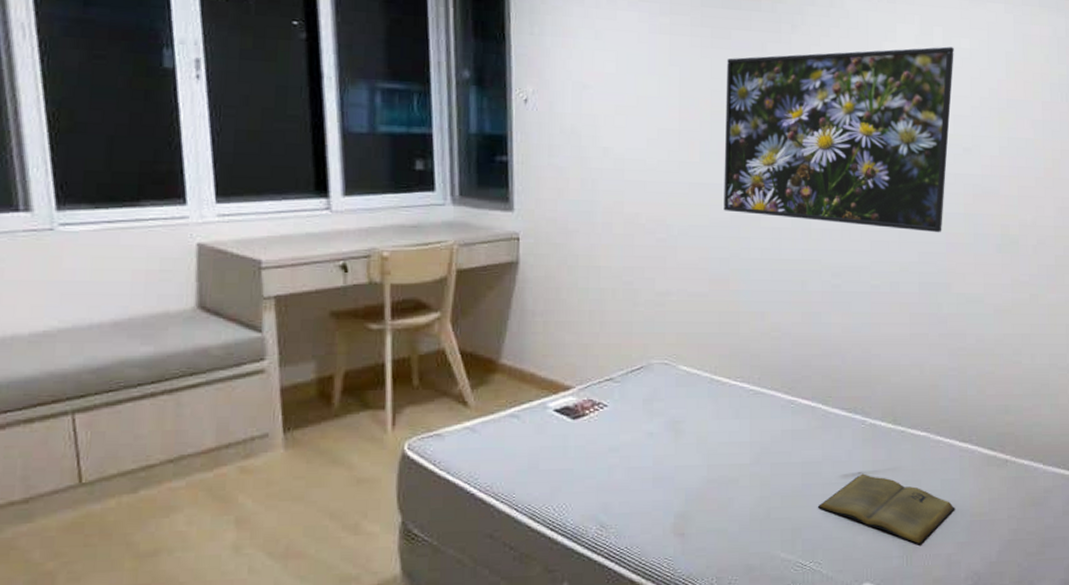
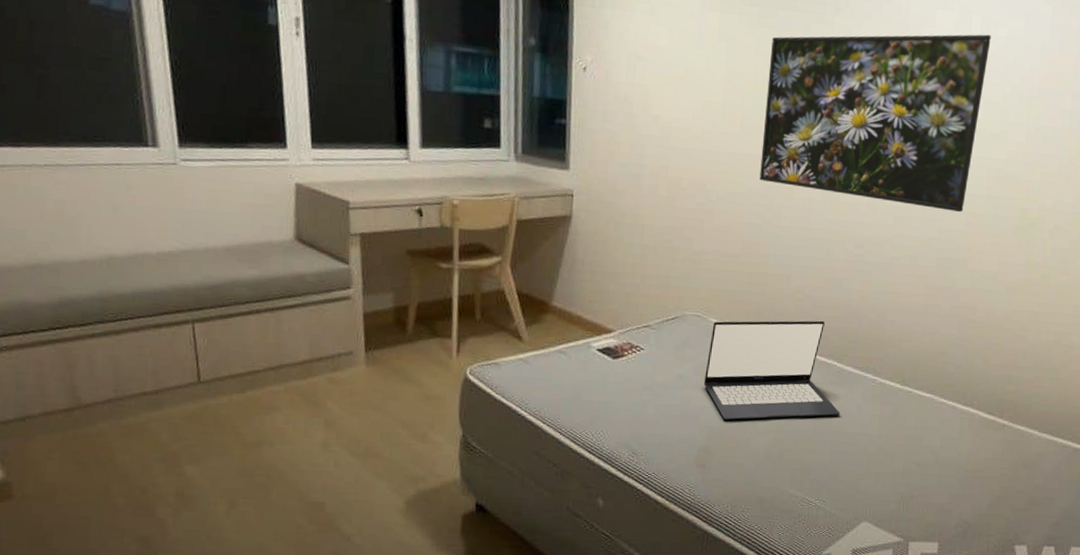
laptop: none [676,359,829,479] -> present [703,320,840,420]
book: present [818,473,955,545] -> none [827,426,952,493]

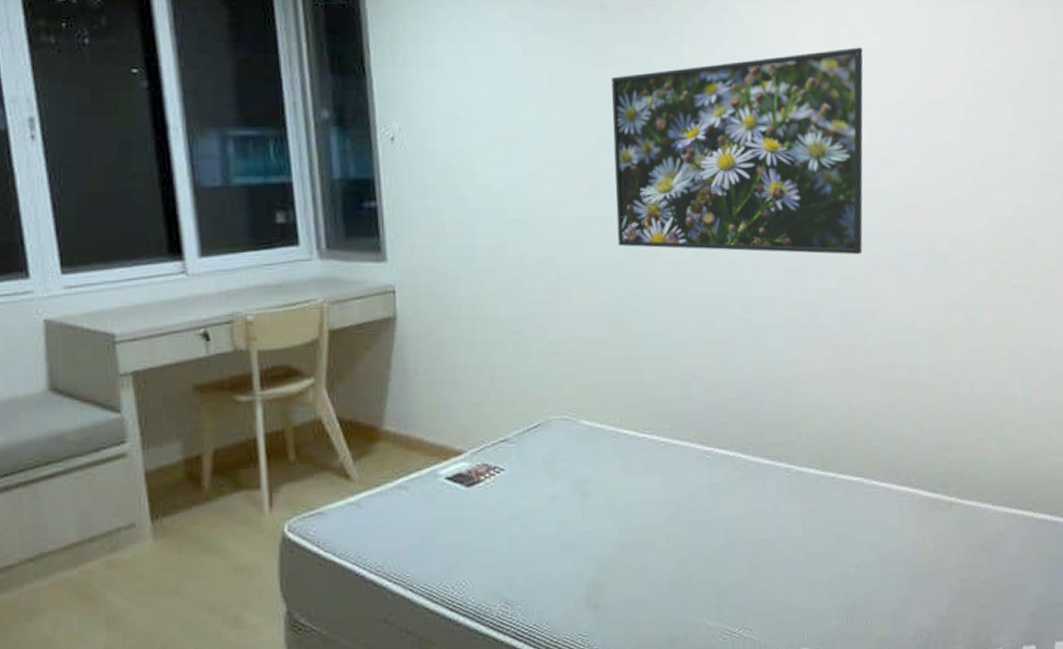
laptop: present [703,320,840,420] -> none [582,405,754,544]

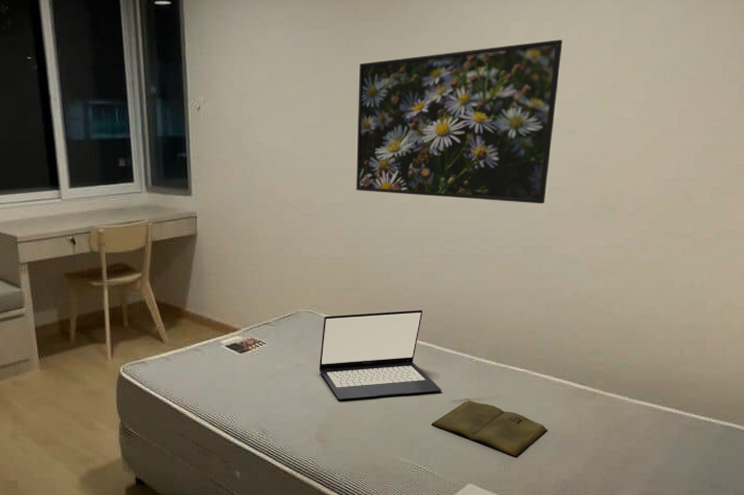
laptop: none [582,405,754,544] -> present [318,309,441,400]
book: none [745,527,897,603] -> present [432,400,548,457]

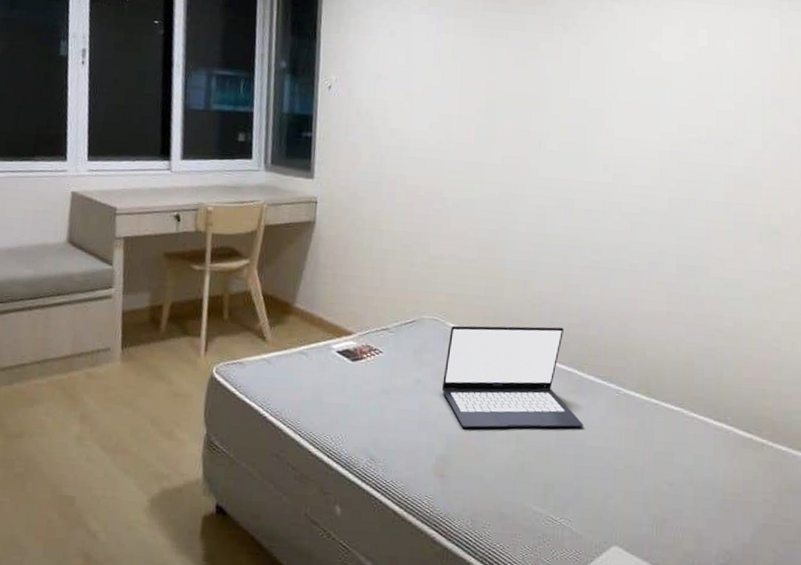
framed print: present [356,39,563,204] -> none [494,47,719,219]
book: present [432,400,548,457] -> none [571,440,708,517]

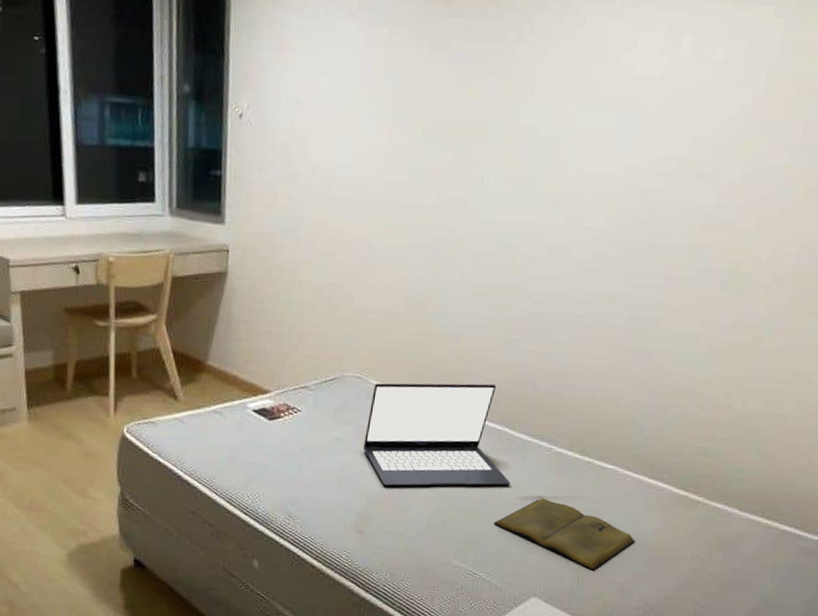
book: none [571,440,708,517] -> present [494,498,636,571]

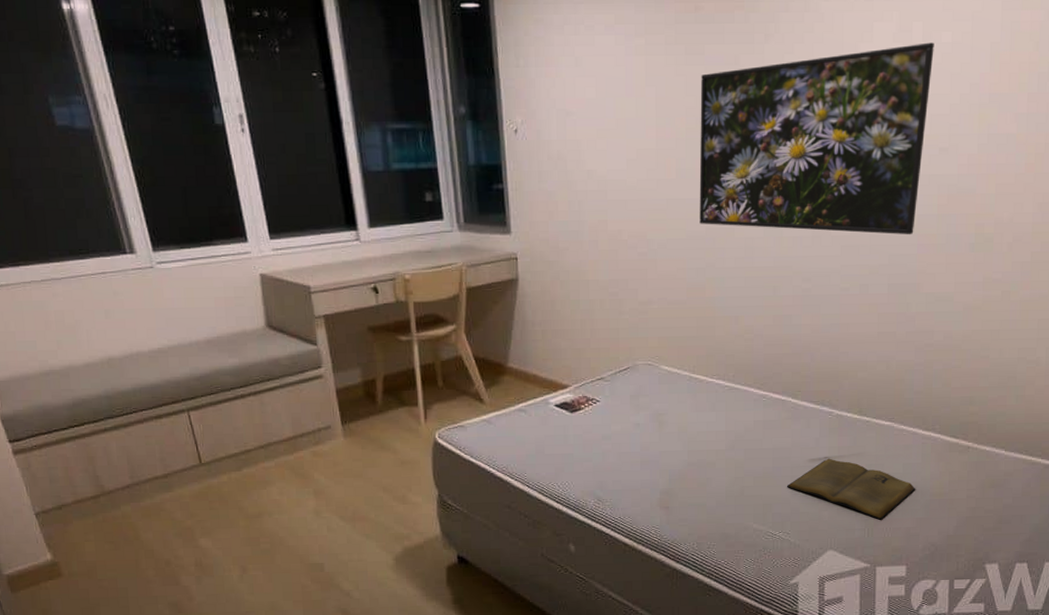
laptop: present [362,382,510,486] -> none [660,358,798,462]
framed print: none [427,57,705,265] -> present [699,42,934,235]

